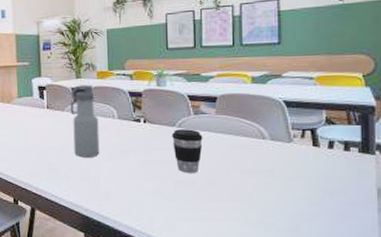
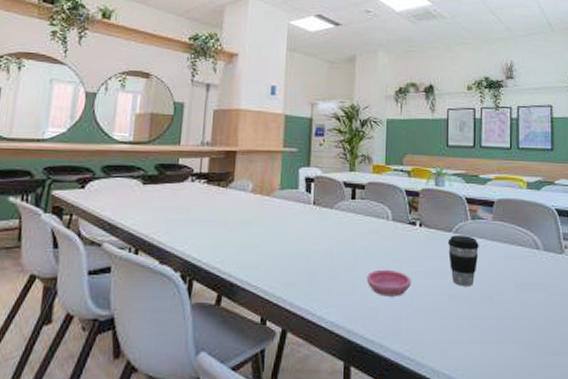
water bottle: present [70,85,100,158] -> none [340,179,371,266]
saucer: none [98,160,139,182] -> present [366,269,411,297]

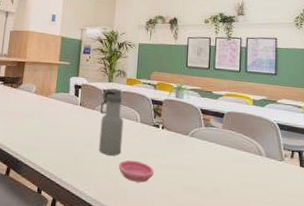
water bottle: none [340,179,371,266] -> present [99,88,124,156]
coffee cup: present [447,235,479,286] -> none [184,138,211,180]

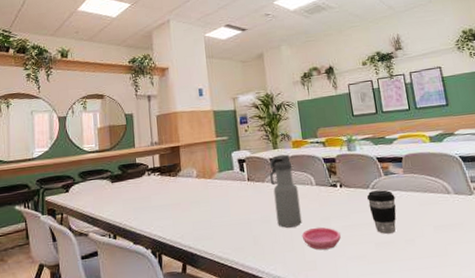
coffee cup: none [184,138,211,180] -> present [366,190,397,234]

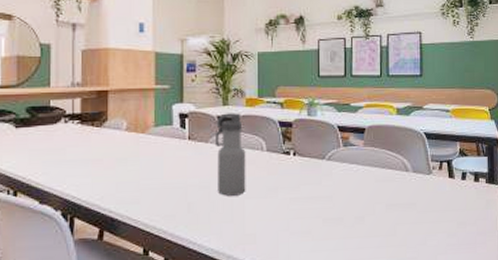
saucer: present [301,227,341,250] -> none [243,197,287,223]
coffee cup: present [366,190,397,234] -> none [320,162,351,209]

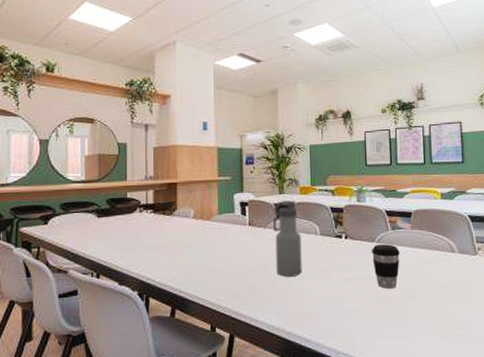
coffee cup: none [320,162,351,209] -> present [371,244,400,289]

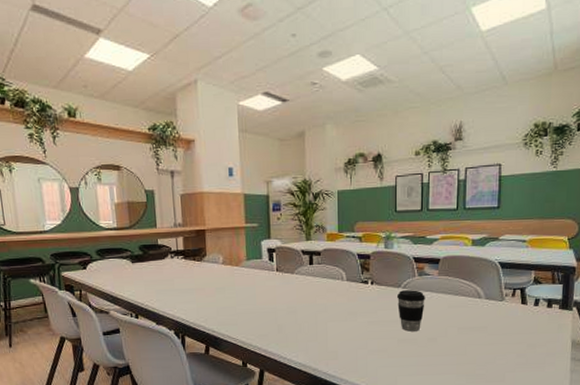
water bottle: present [273,200,302,277] -> none [300,247,328,319]

